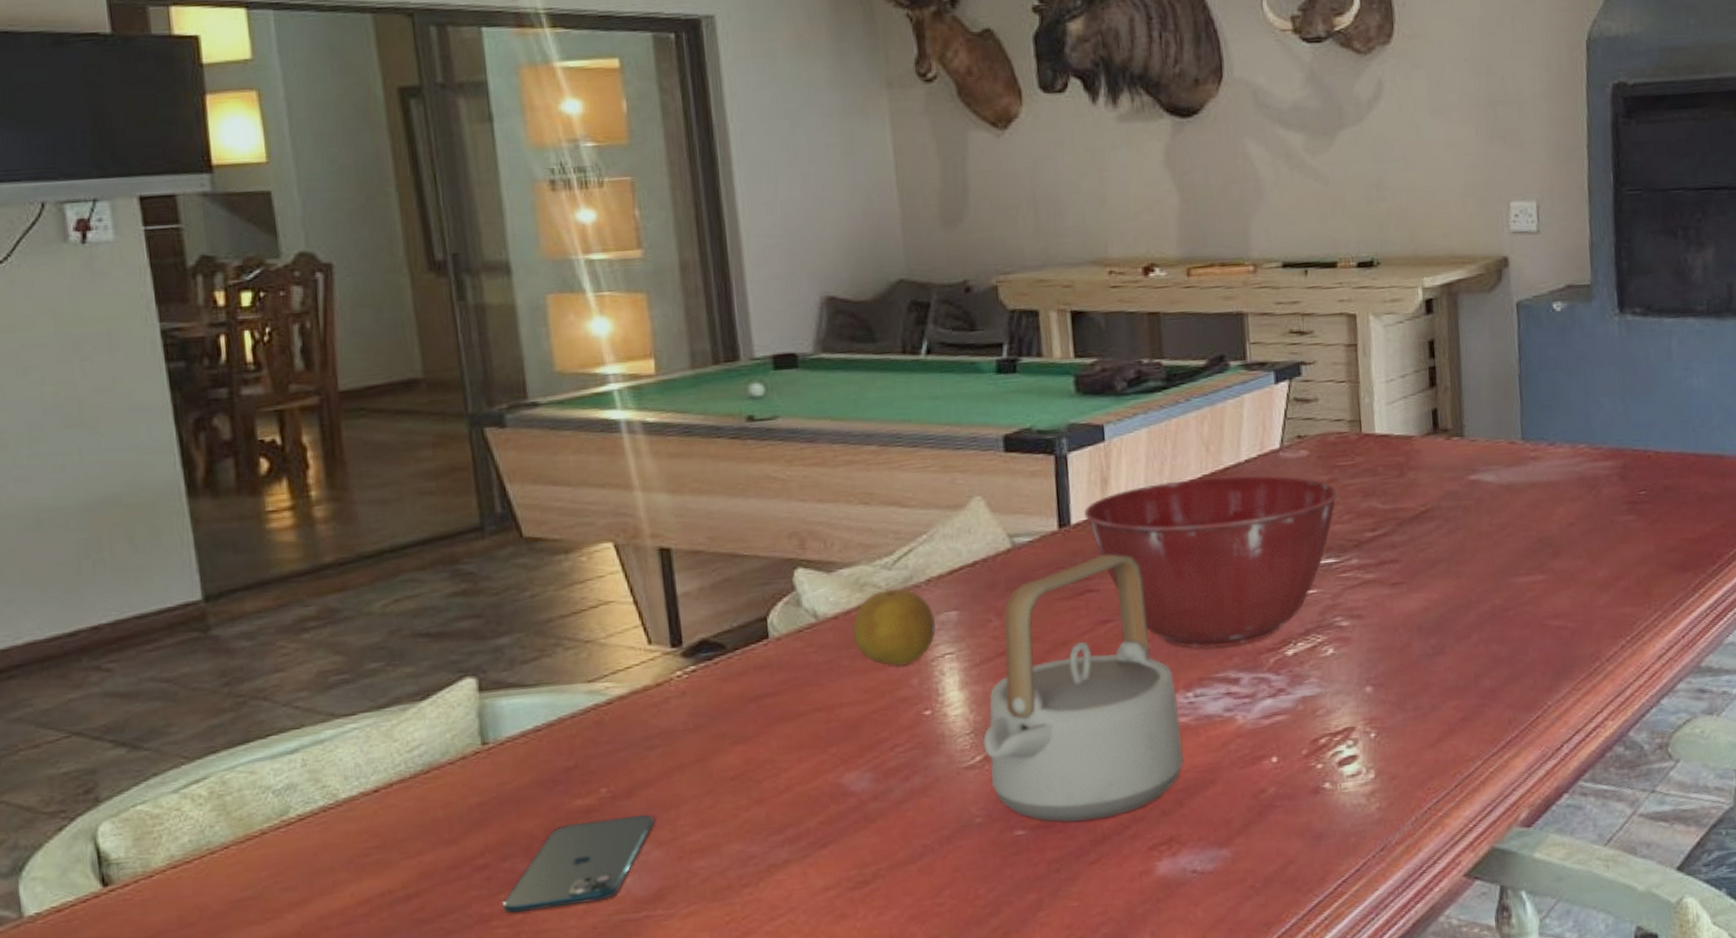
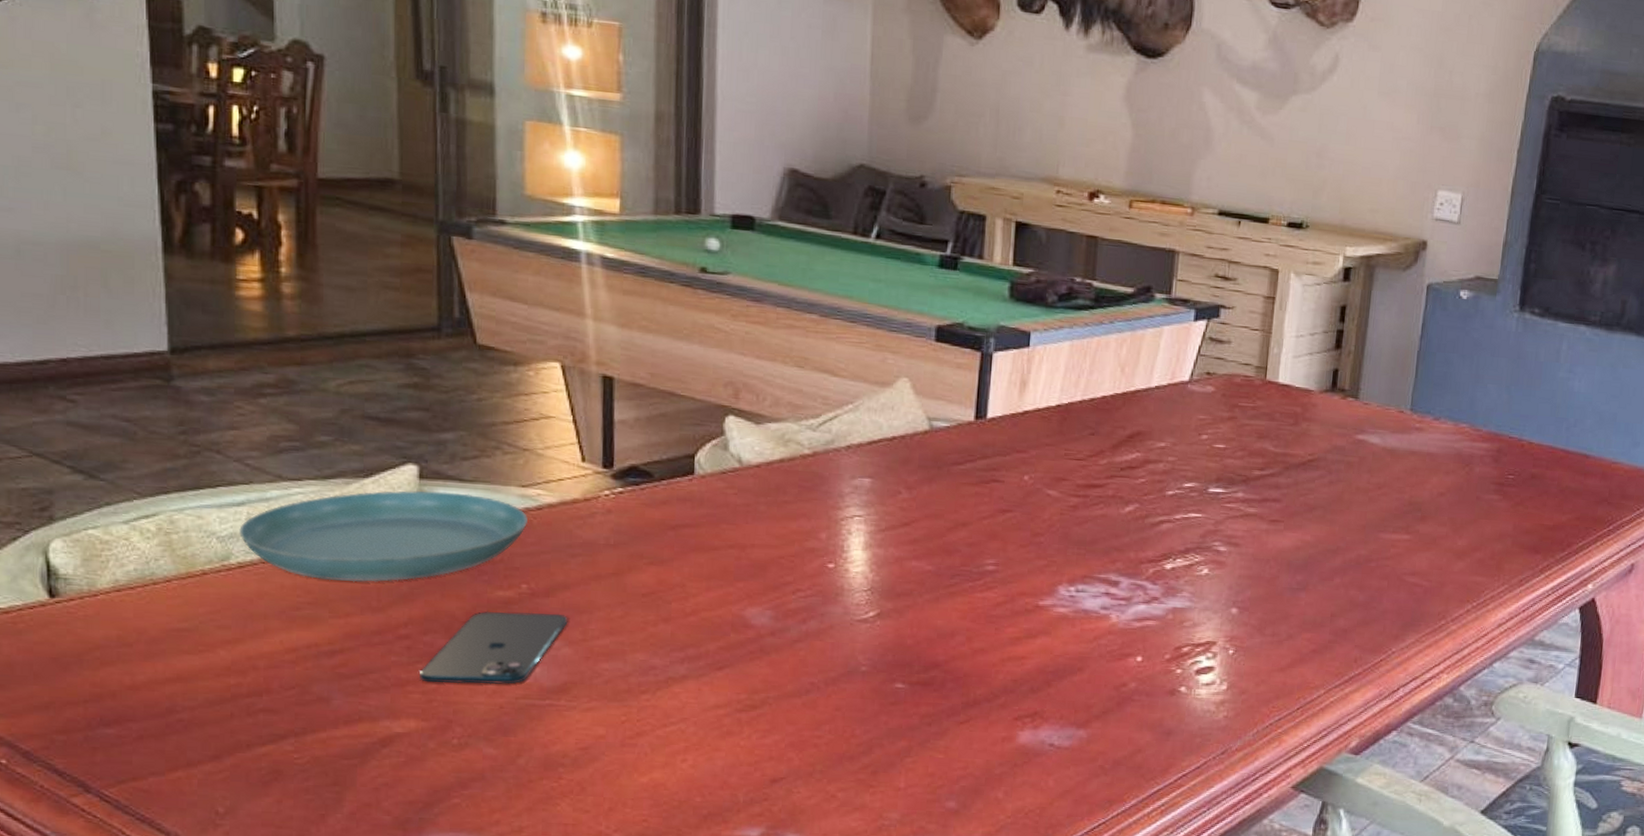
saucer: none [295,699,599,820] -> present [239,490,528,582]
fruit: present [852,588,936,667] -> none [772,448,849,521]
teapot: present [982,554,1183,822] -> none [877,449,1060,686]
mixing bowl: present [1084,475,1339,649] -> none [1001,394,1236,552]

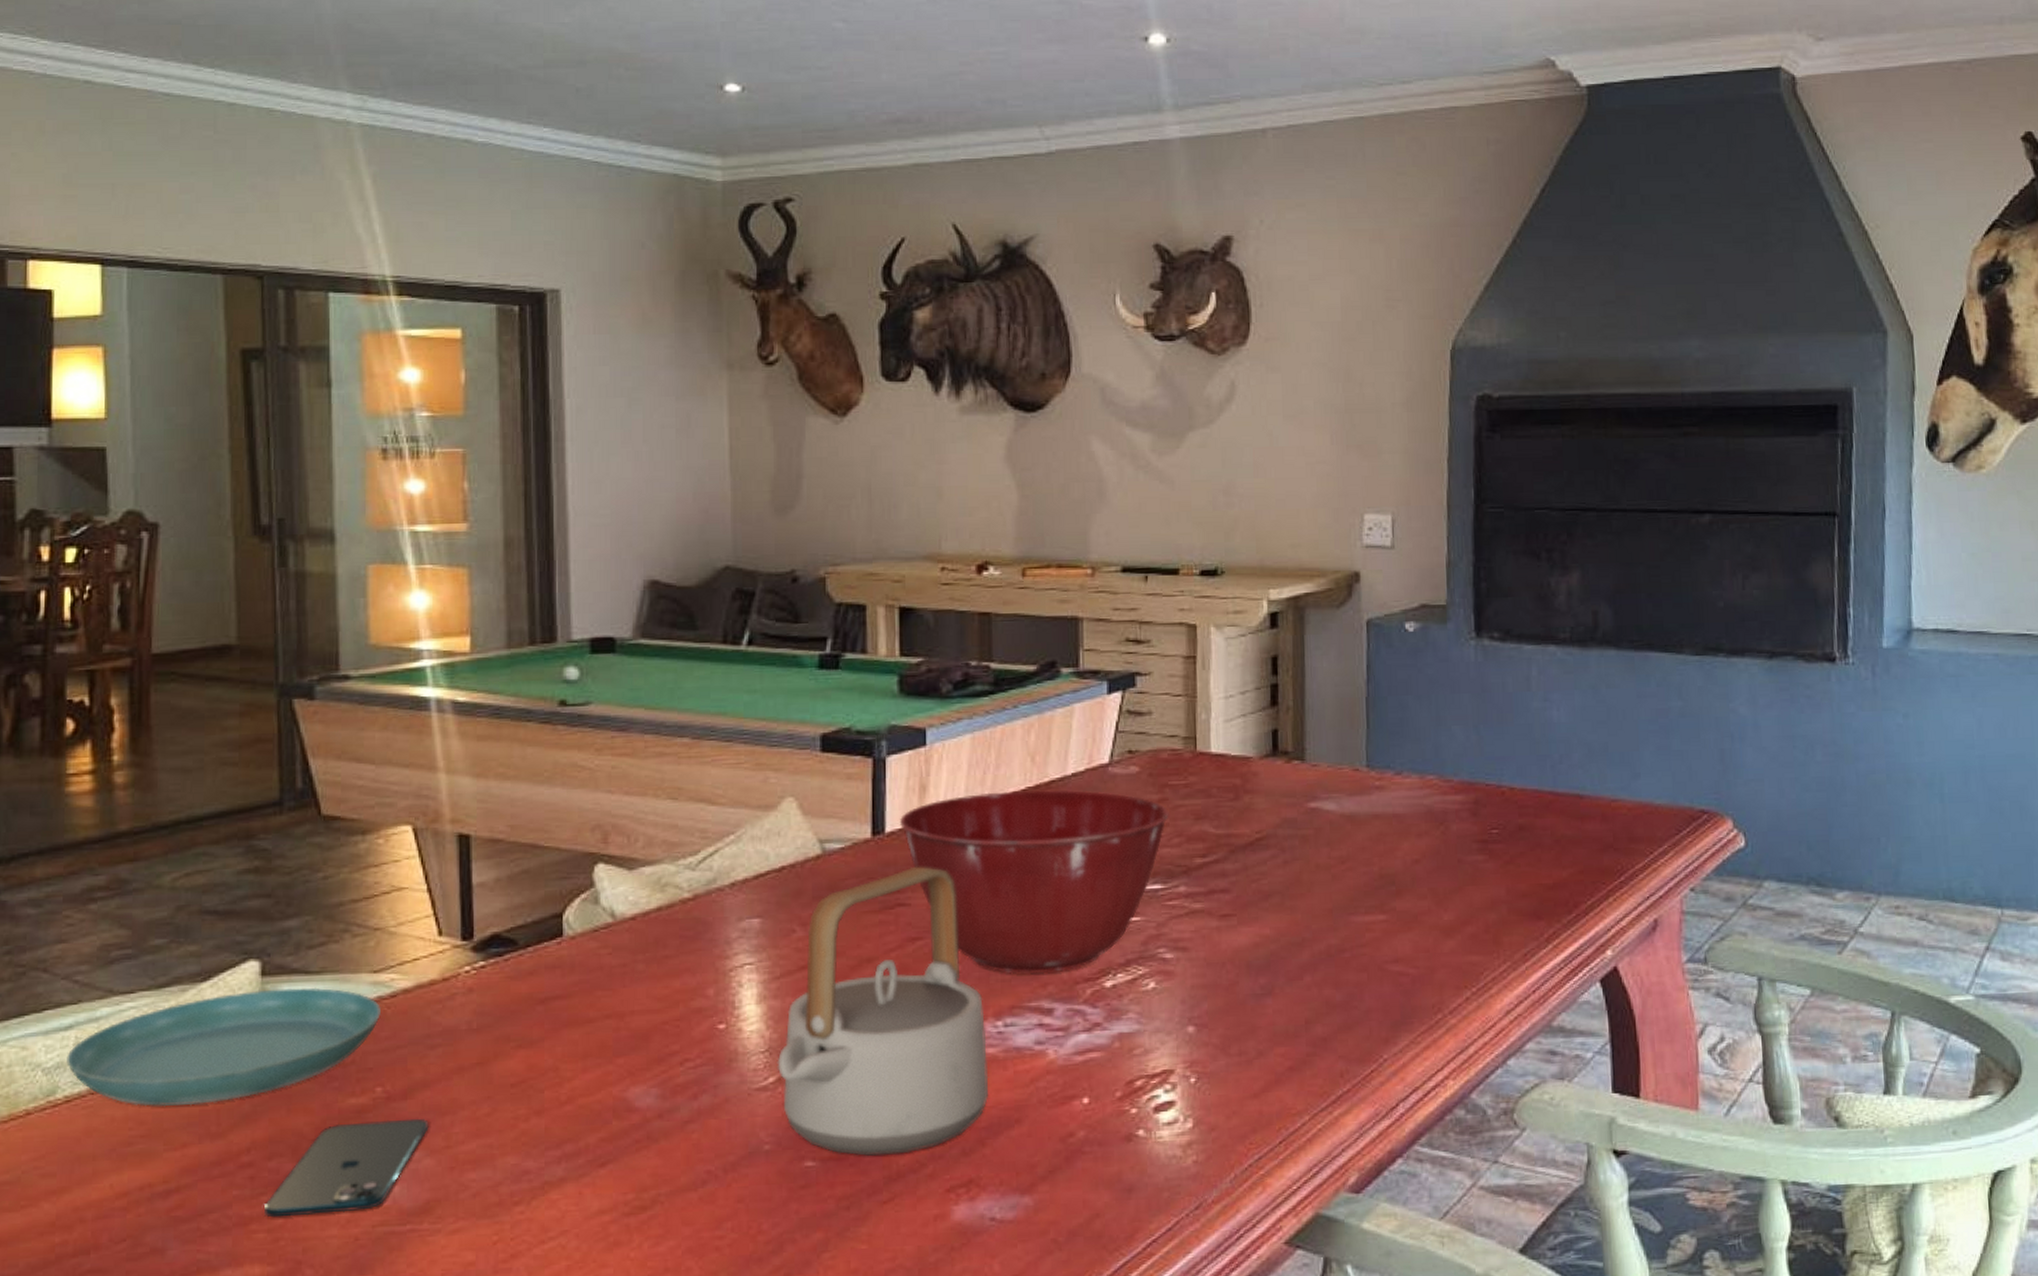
teapot: none [877,449,1060,686] -> present [777,866,989,1156]
mixing bowl: none [1001,394,1236,552] -> present [900,789,1169,975]

